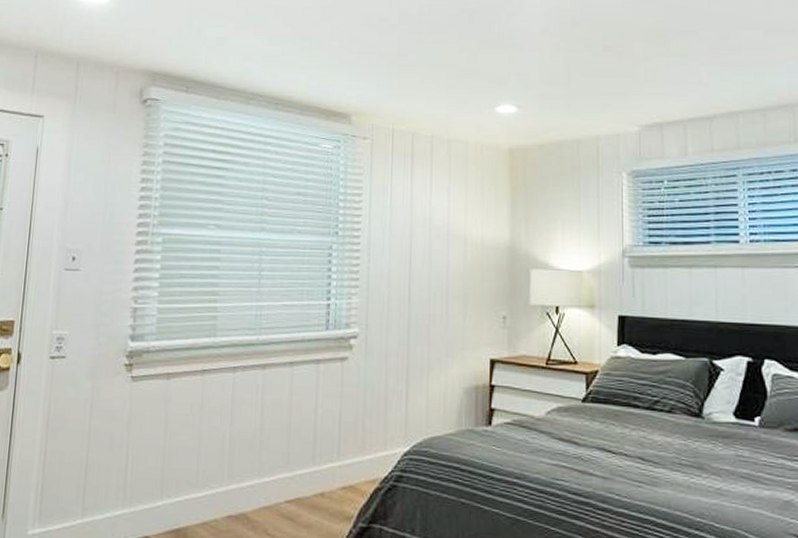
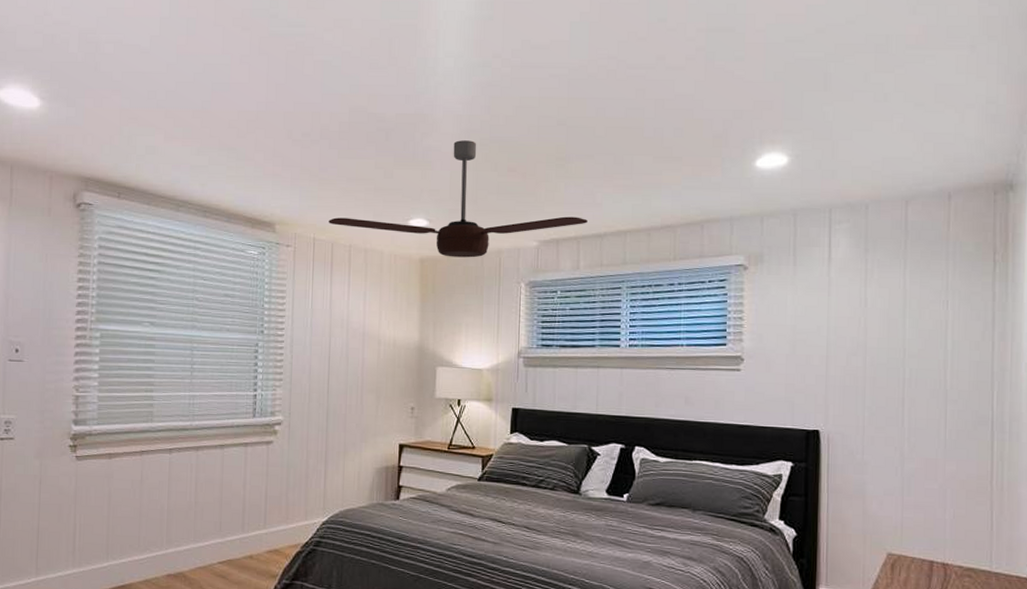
ceiling fan: none [408,20,694,146] -> present [328,140,588,258]

